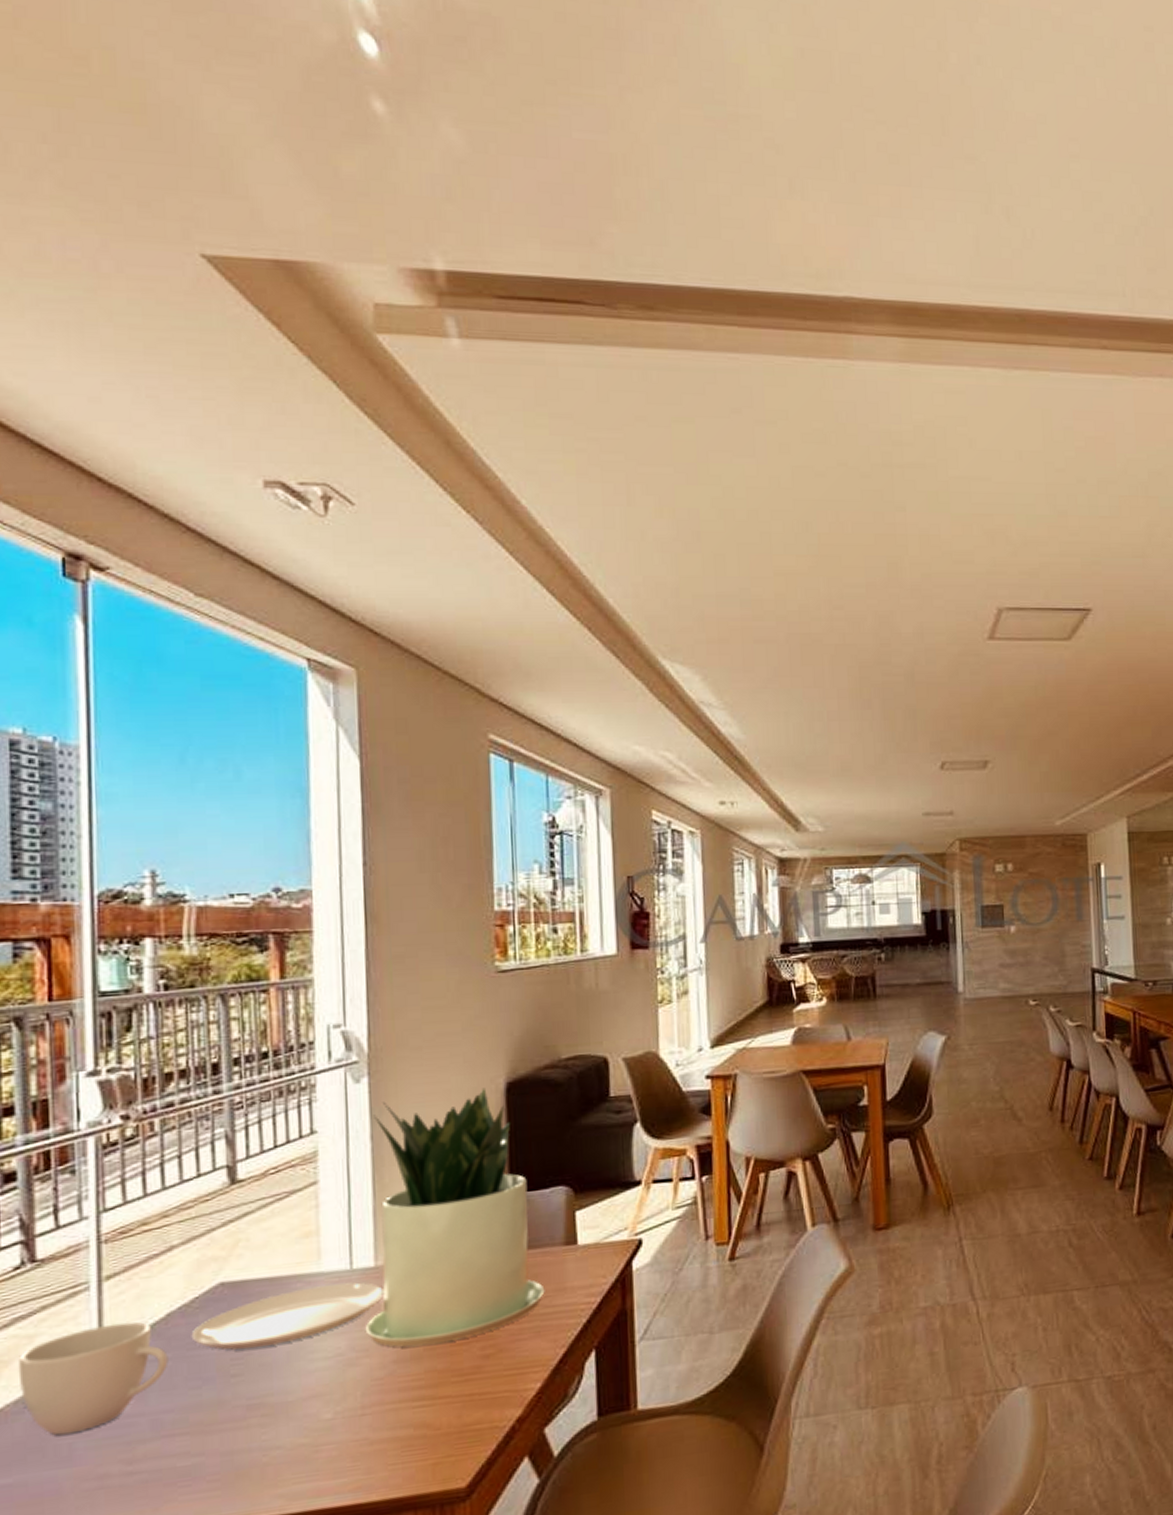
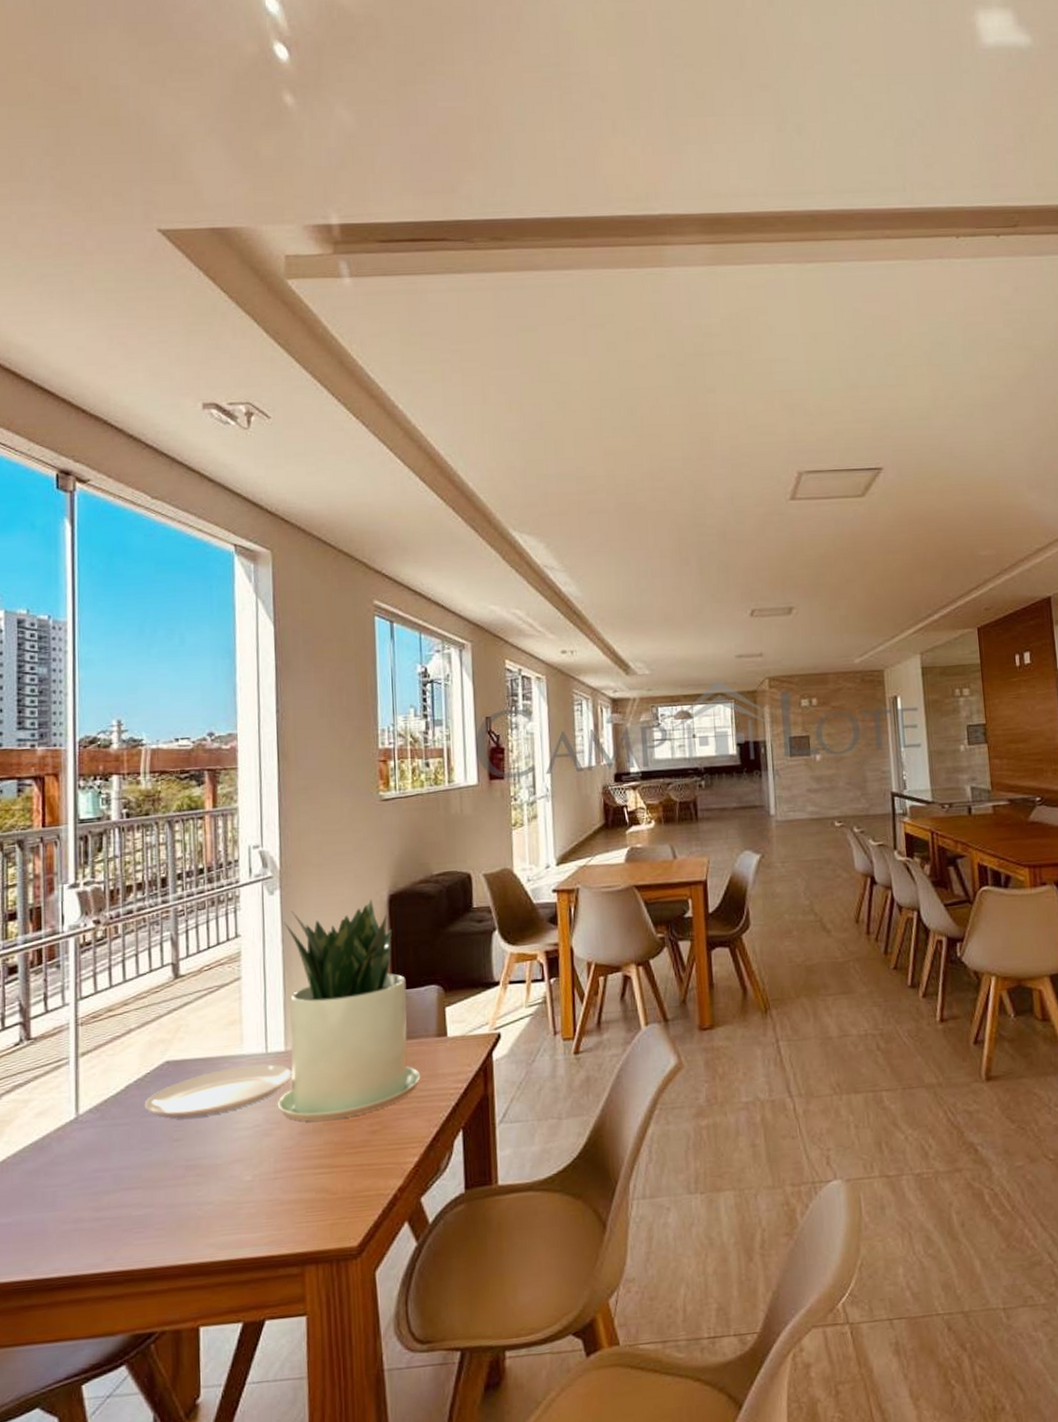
cup: present [17,1321,169,1436] -> none [16,1091,127,1184]

